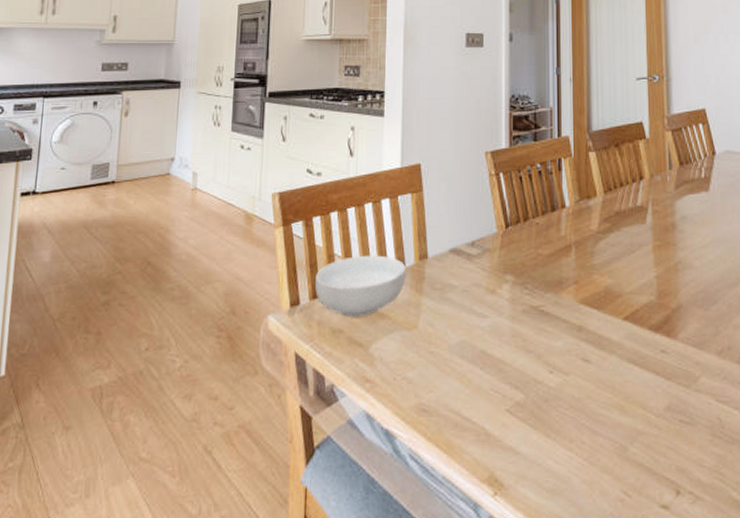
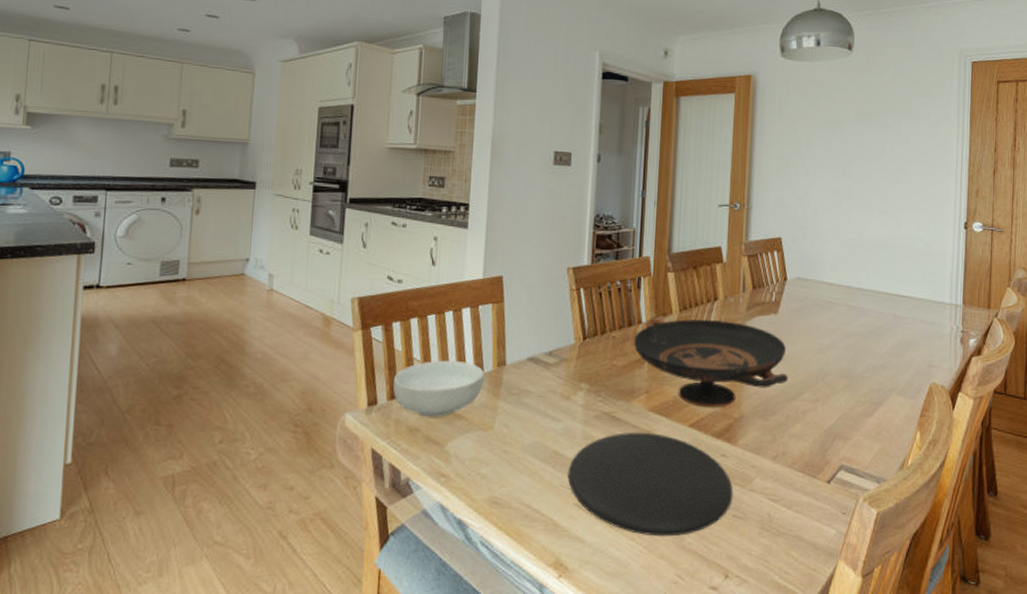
plate: none [497,327,678,446] -> present [567,432,734,537]
decorative bowl: none [558,201,726,298] -> present [633,318,788,408]

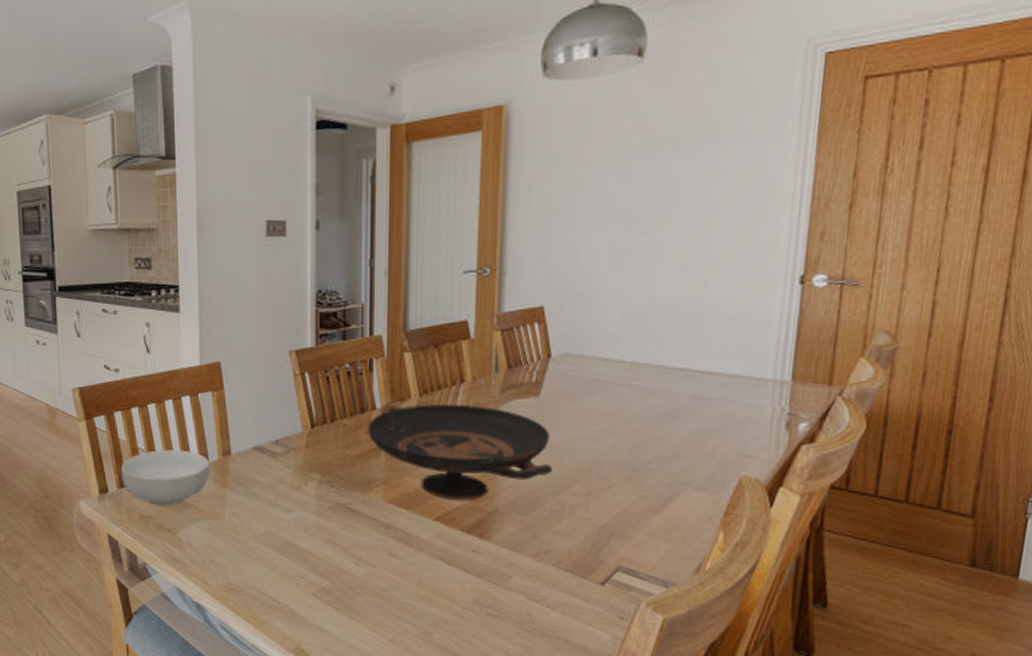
plate: present [567,432,734,537] -> none [303,524,487,631]

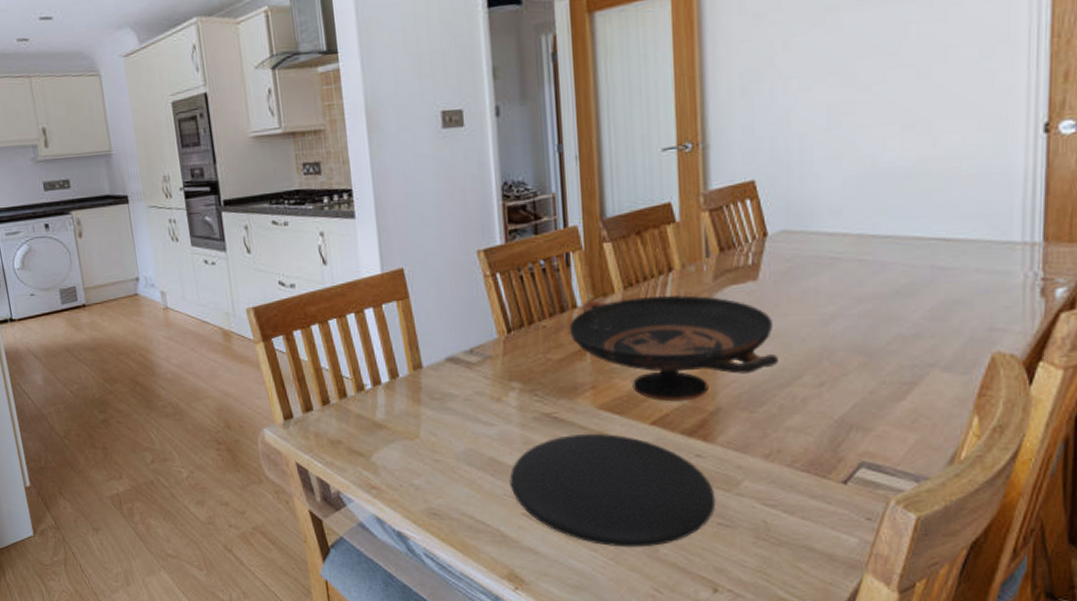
cereal bowl: present [121,449,210,506] -> none [305,366,401,428]
plate: none [303,524,487,631] -> present [509,433,716,547]

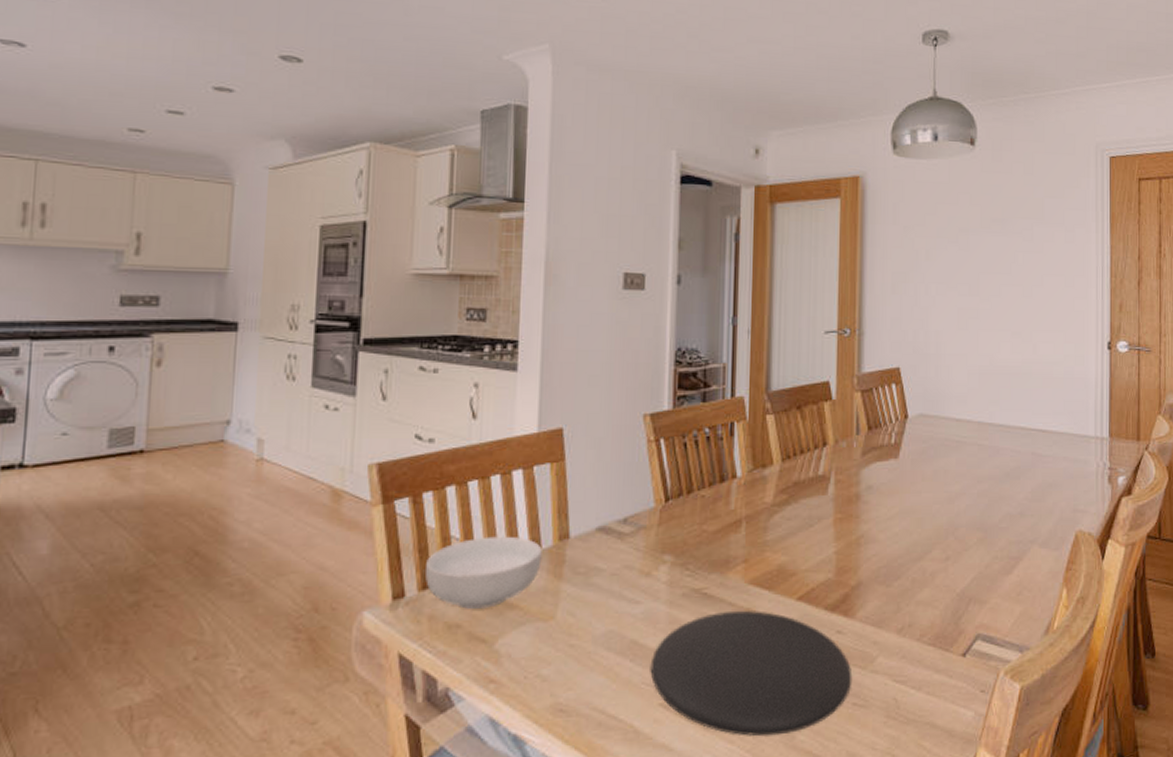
cereal bowl: none [305,366,401,428] -> present [425,536,542,609]
decorative bowl: present [569,295,778,402] -> none [727,470,913,576]

